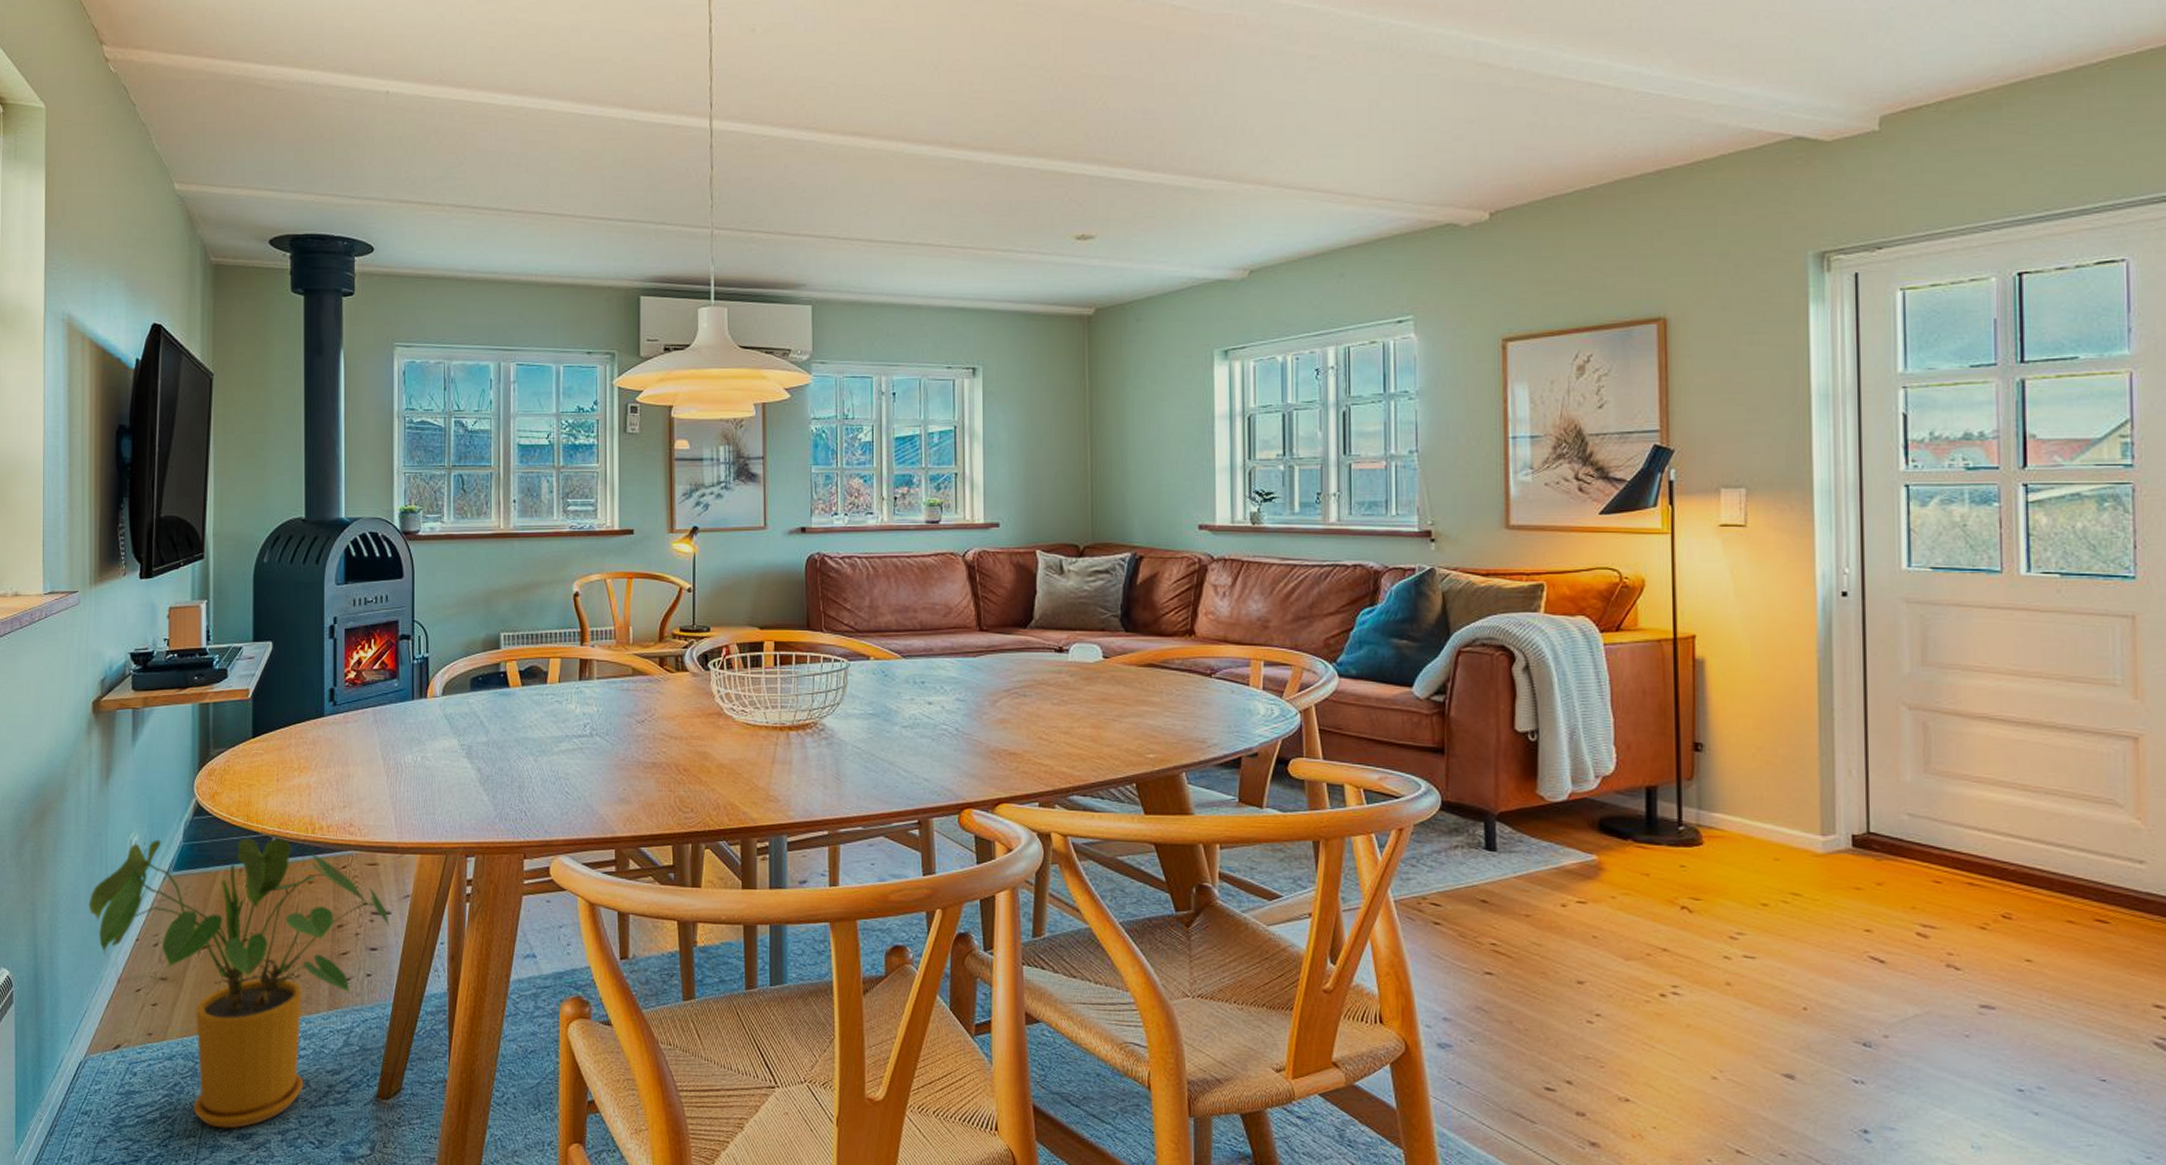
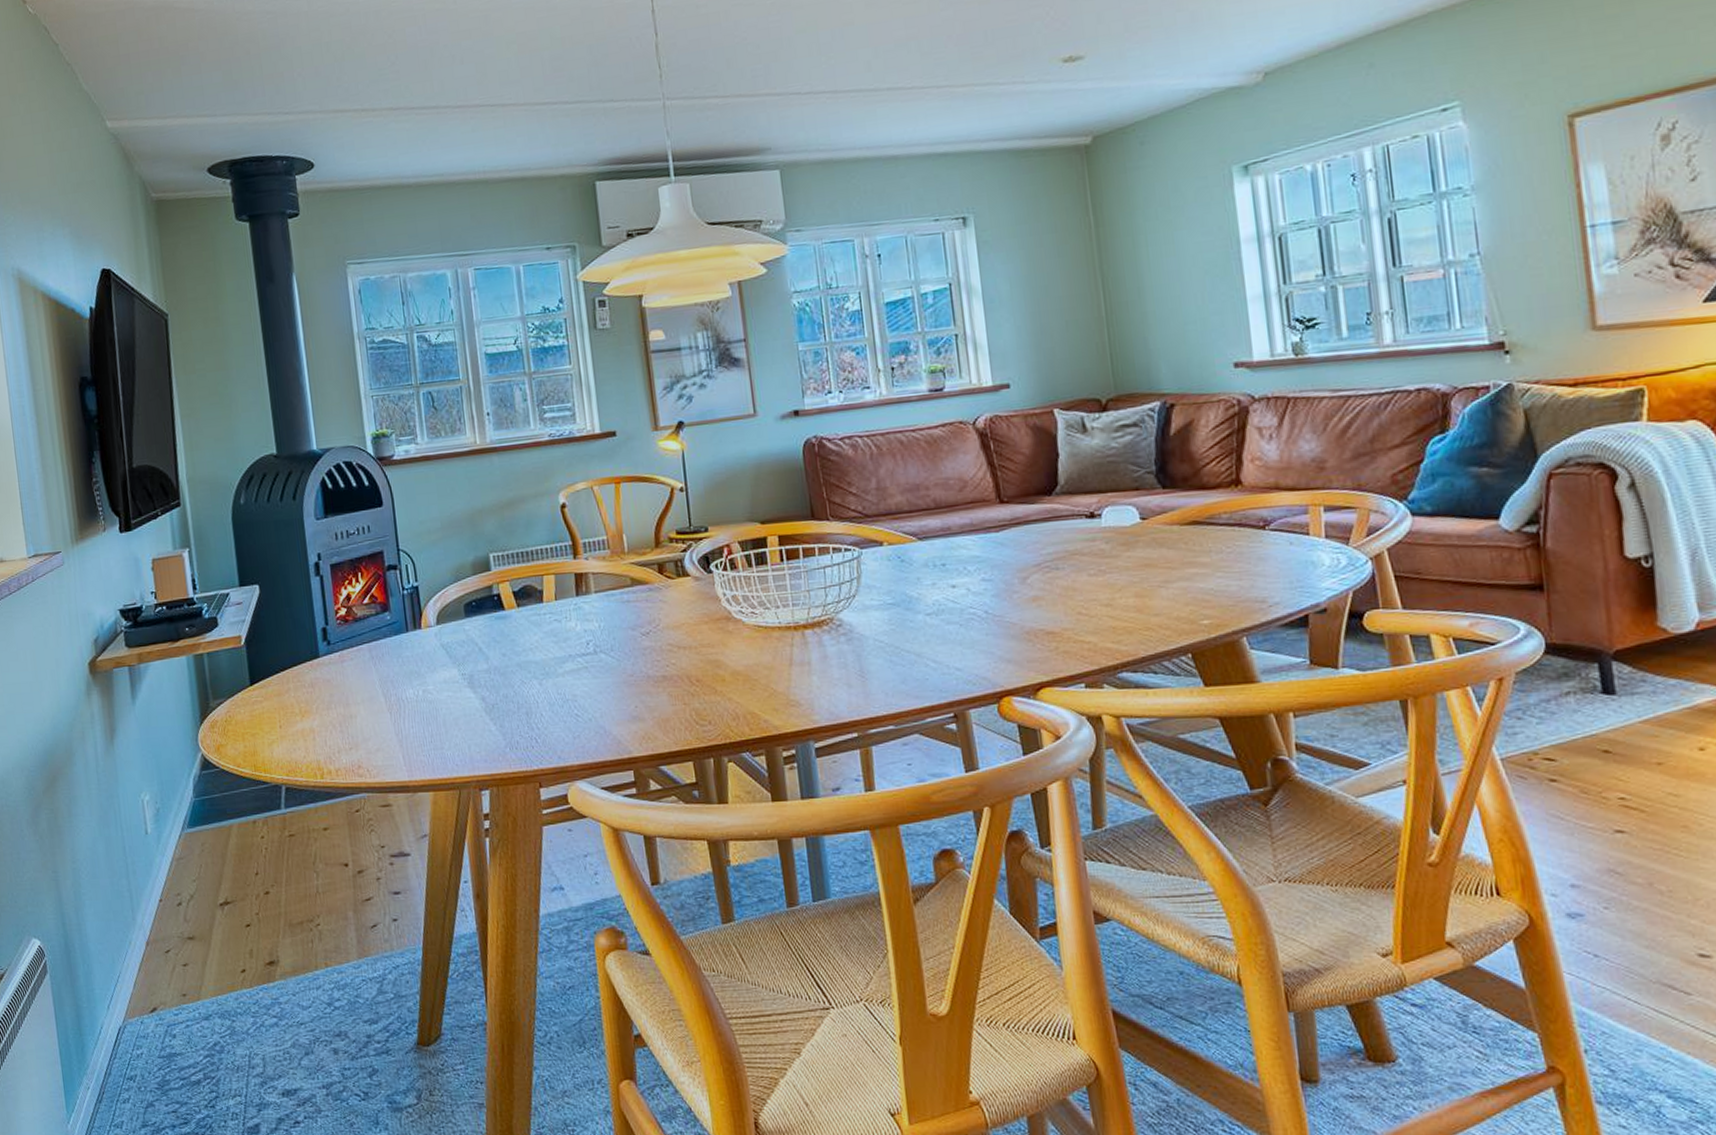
house plant: present [88,838,392,1129] -> none [108,787,413,1086]

